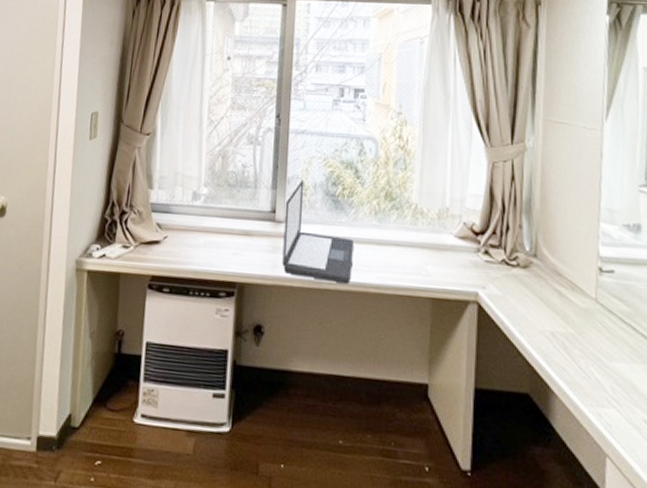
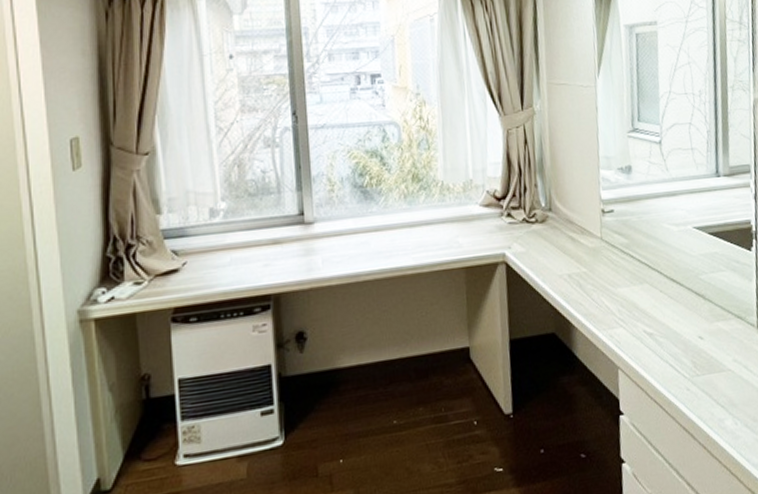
laptop: present [282,179,353,284] -> none [313,175,388,274]

